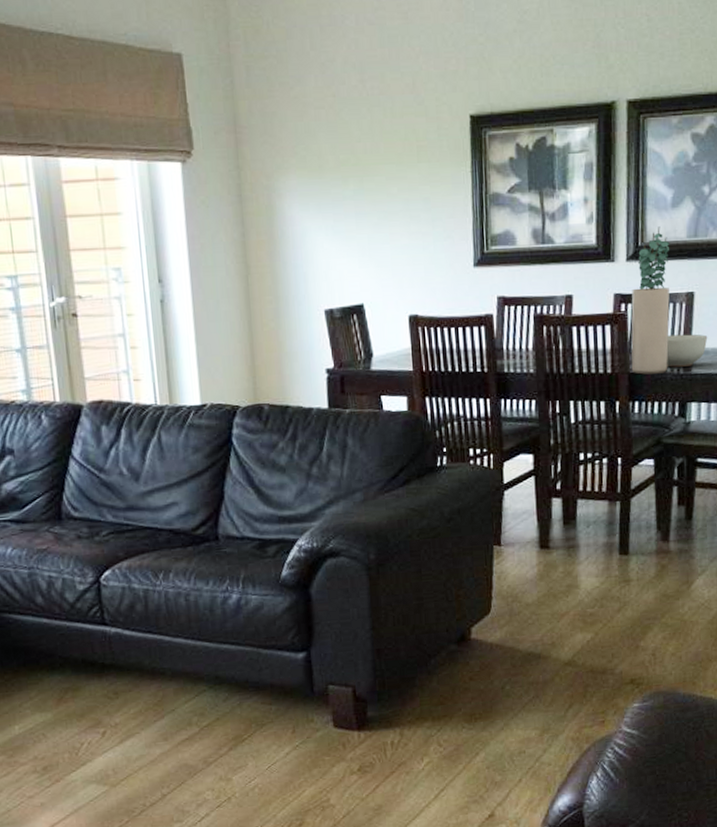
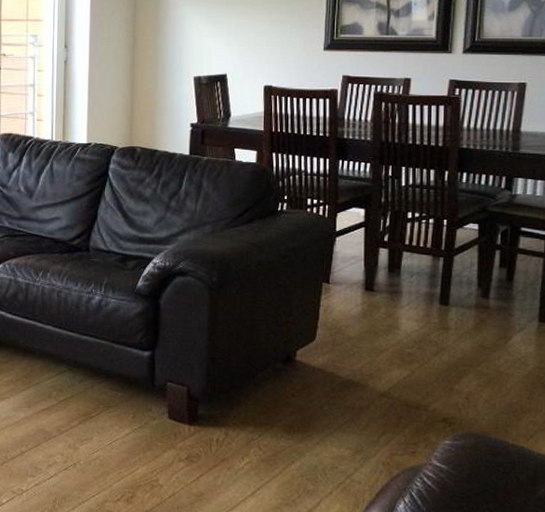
vase: present [631,226,670,375] -> none [461,26,505,150]
bowl: present [666,334,708,367] -> none [496,118,538,146]

